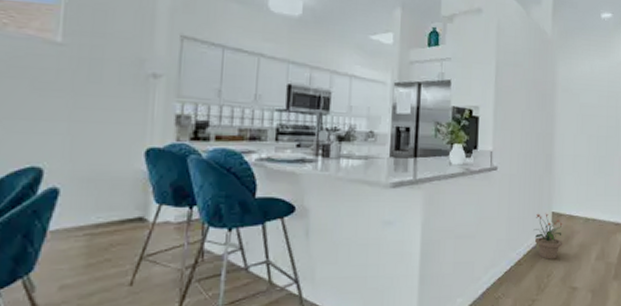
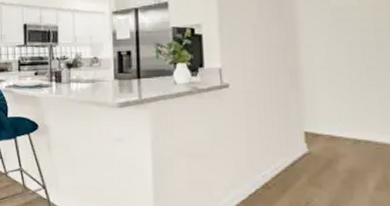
potted plant: present [533,213,563,259] -> none [281,133,324,185]

